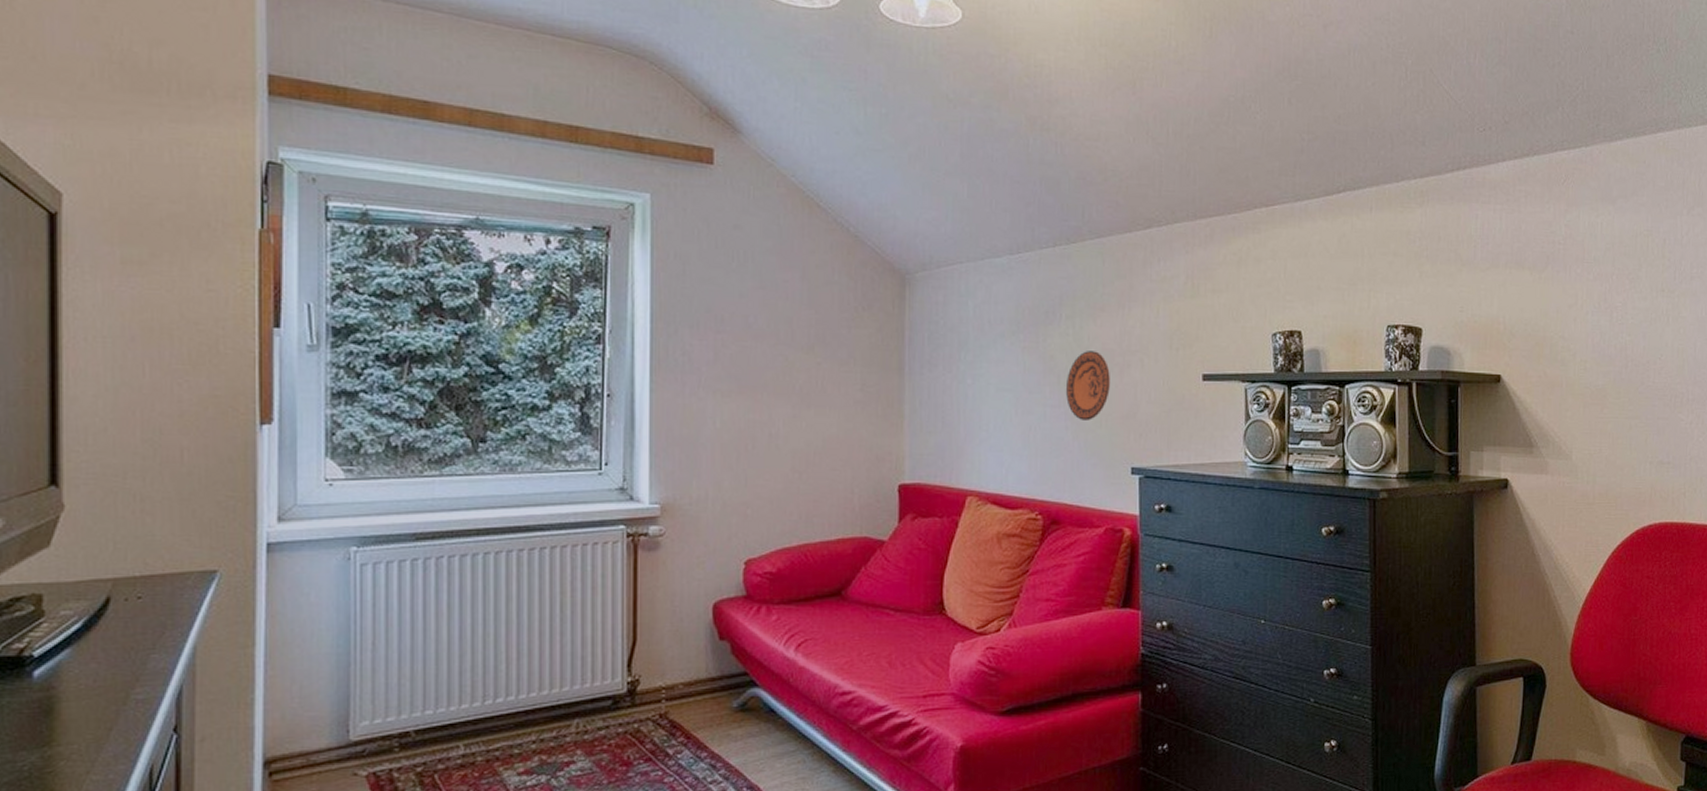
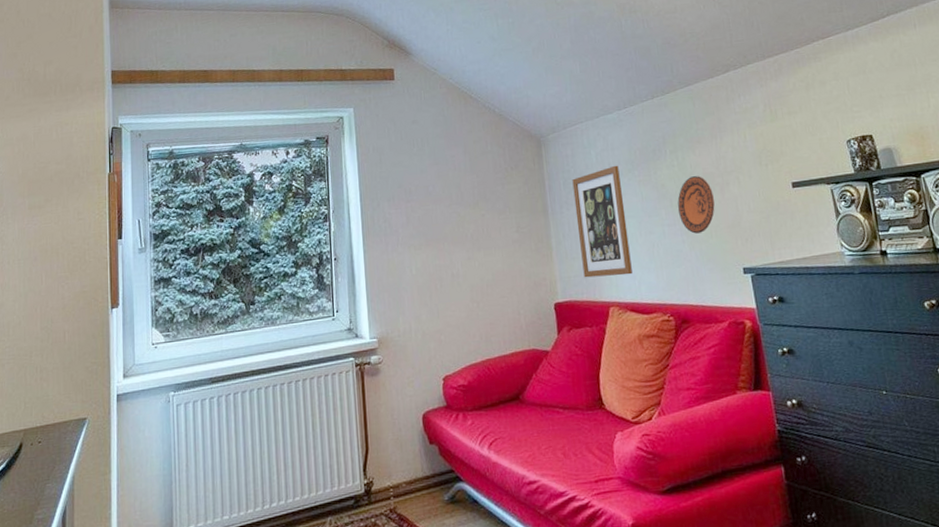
wall art: none [939,323,1001,460] -> present [572,165,633,278]

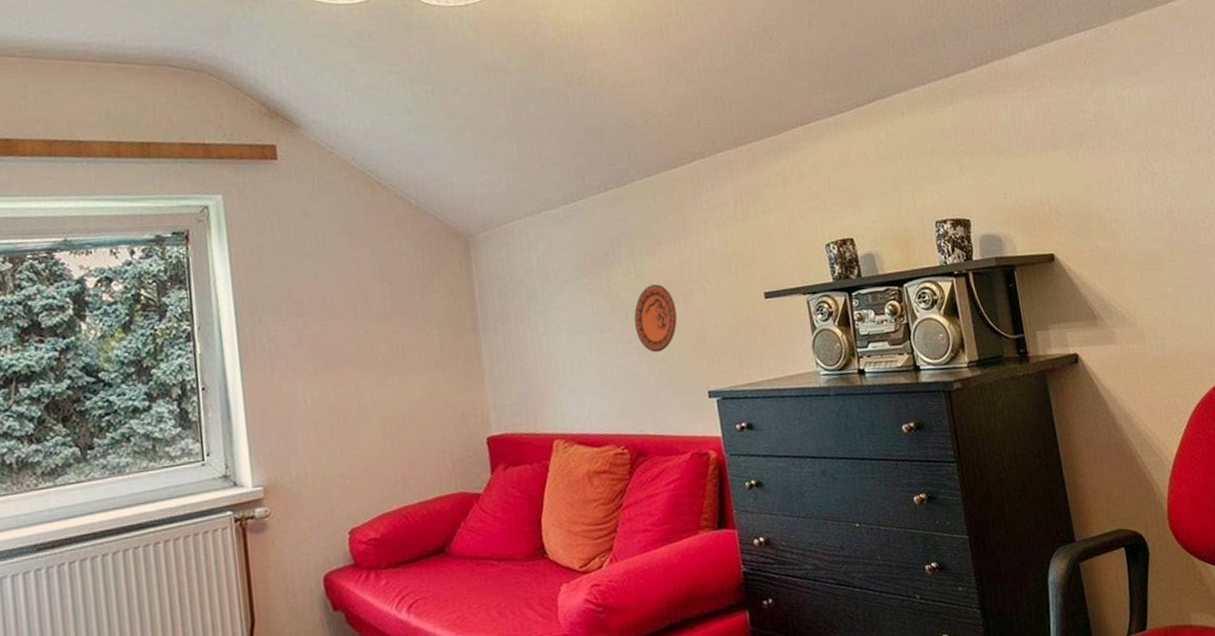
wall art: present [572,165,633,278] -> none [508,271,581,407]

